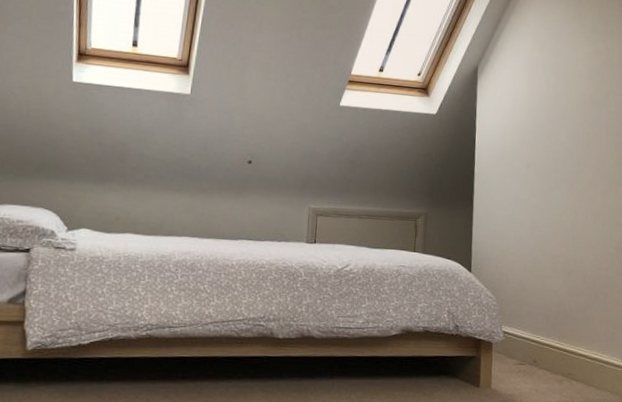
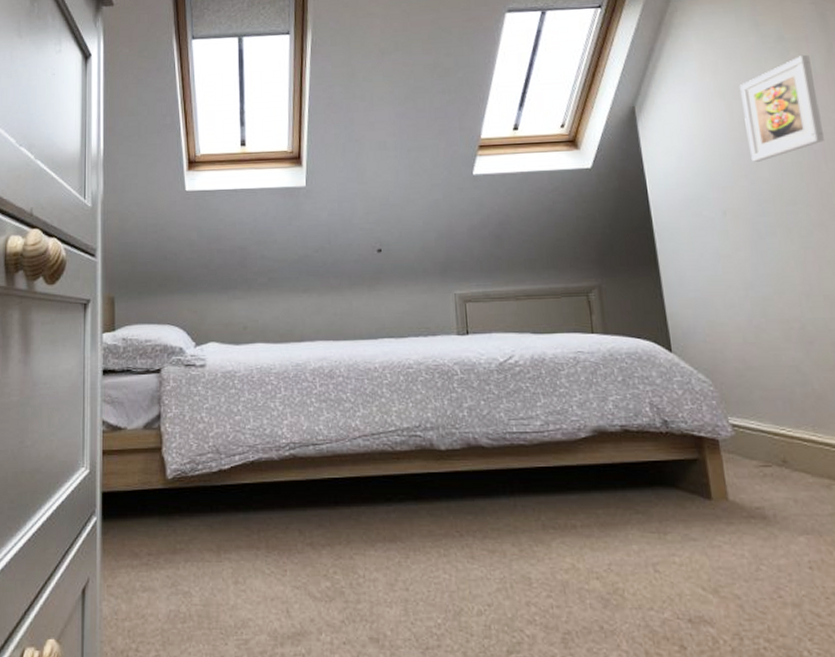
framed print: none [555,46,611,128] -> present [739,54,824,162]

